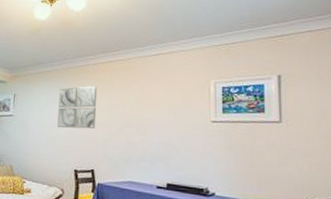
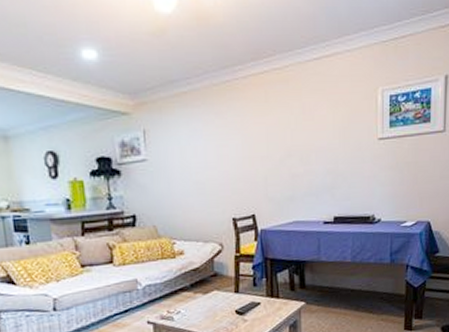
wall art: present [57,85,98,129] -> none [203,107,253,169]

